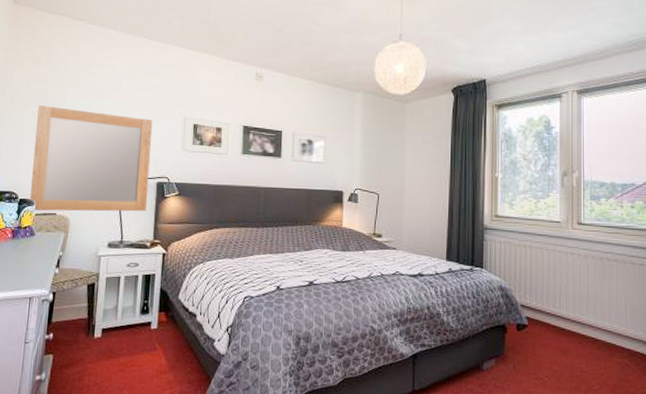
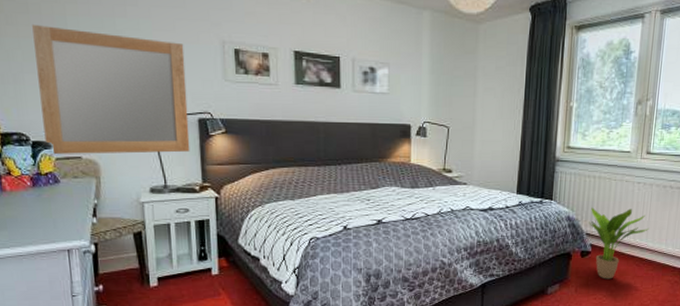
potted plant: none [523,277,588,358] -> present [589,207,649,279]

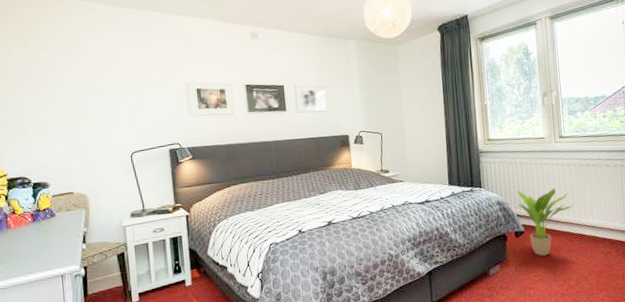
home mirror: present [32,24,190,155] -> none [35,87,164,193]

